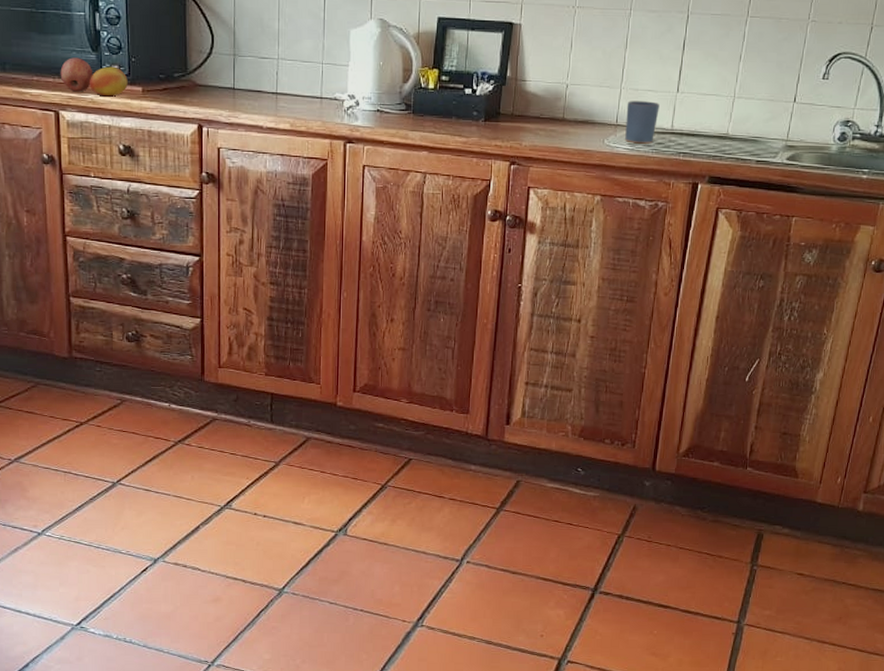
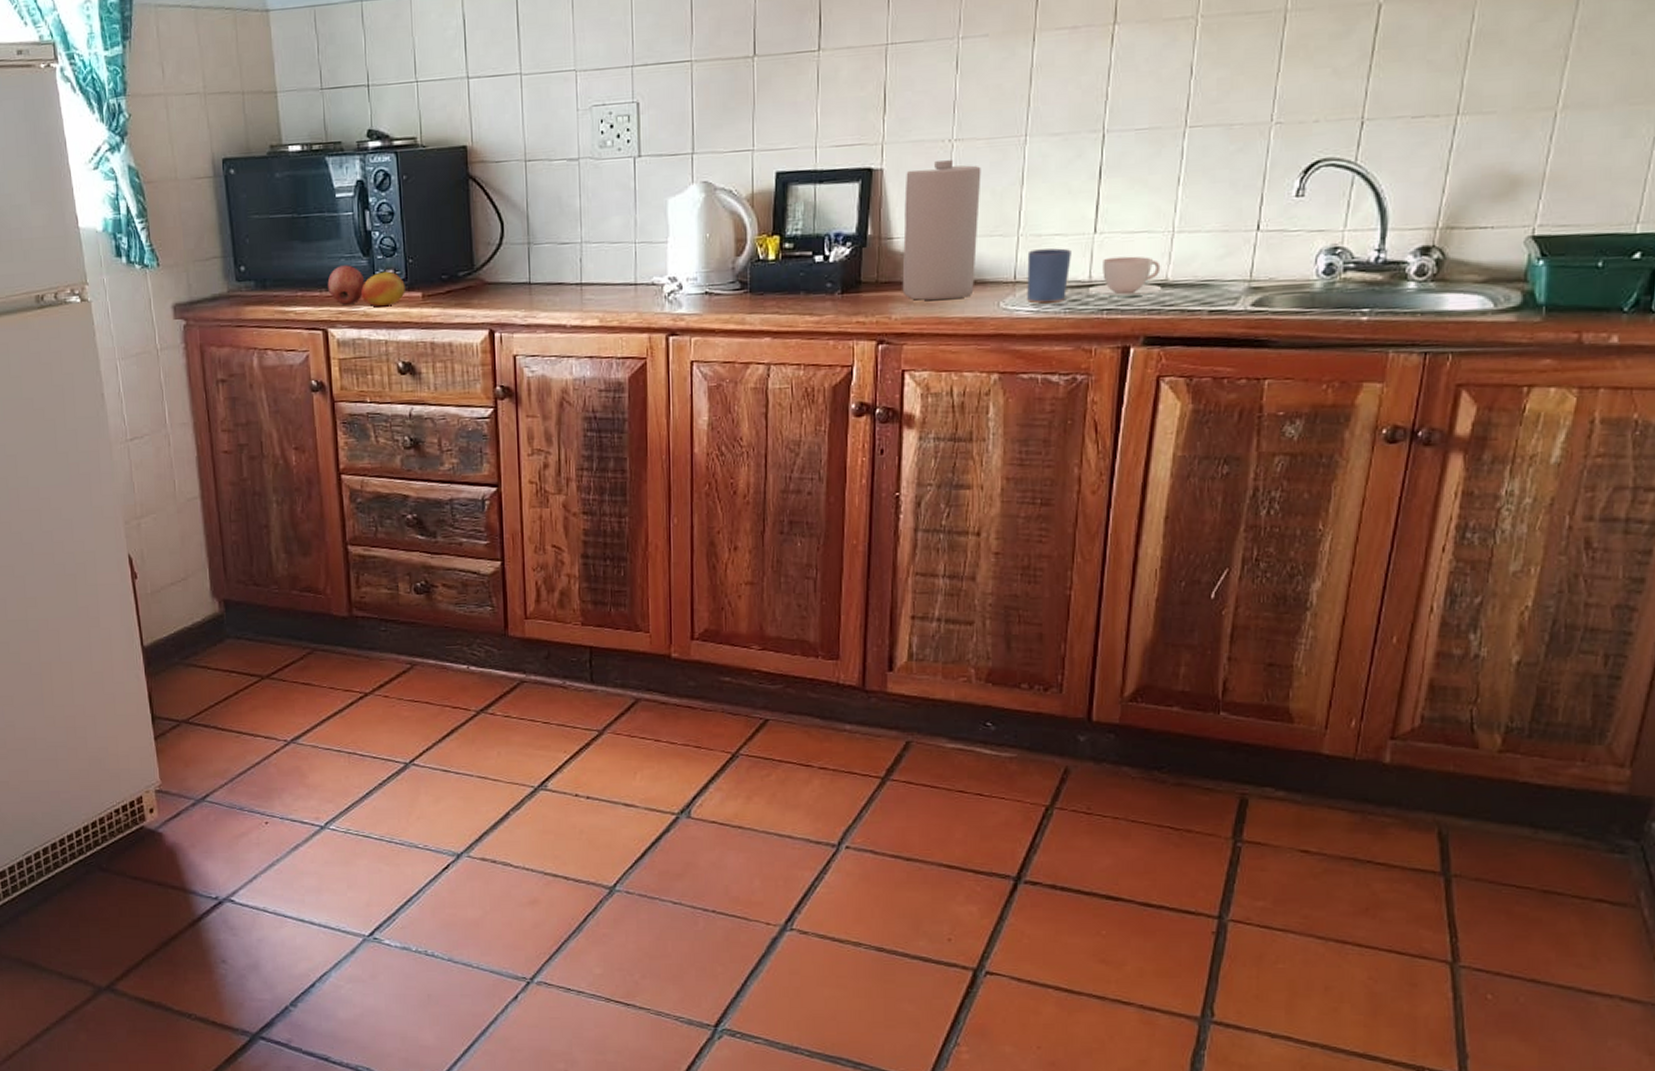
paper towel holder: none [531,22,596,134] -> present [902,160,981,301]
teacup: none [670,112,724,144] -> present [1088,256,1162,297]

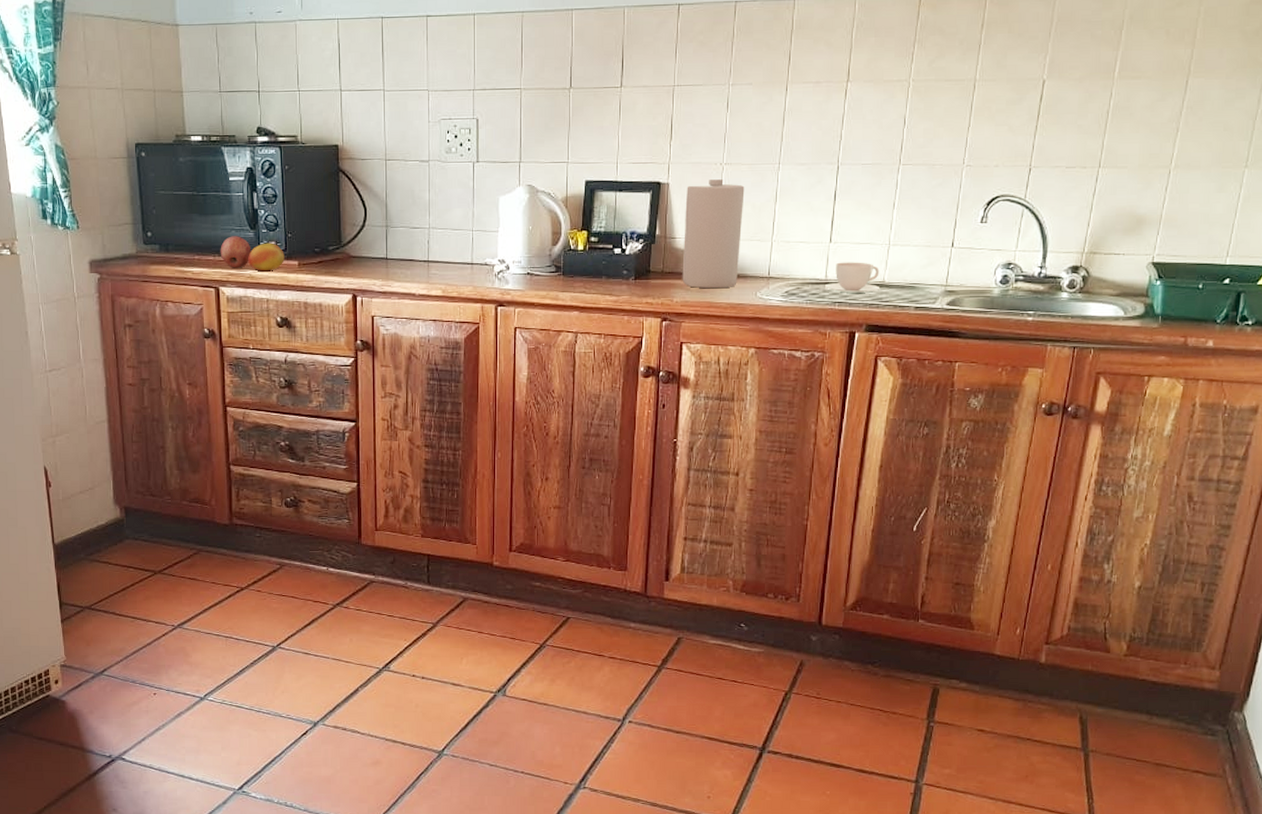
mug: present [1027,248,1071,304] -> none [778,253,812,295]

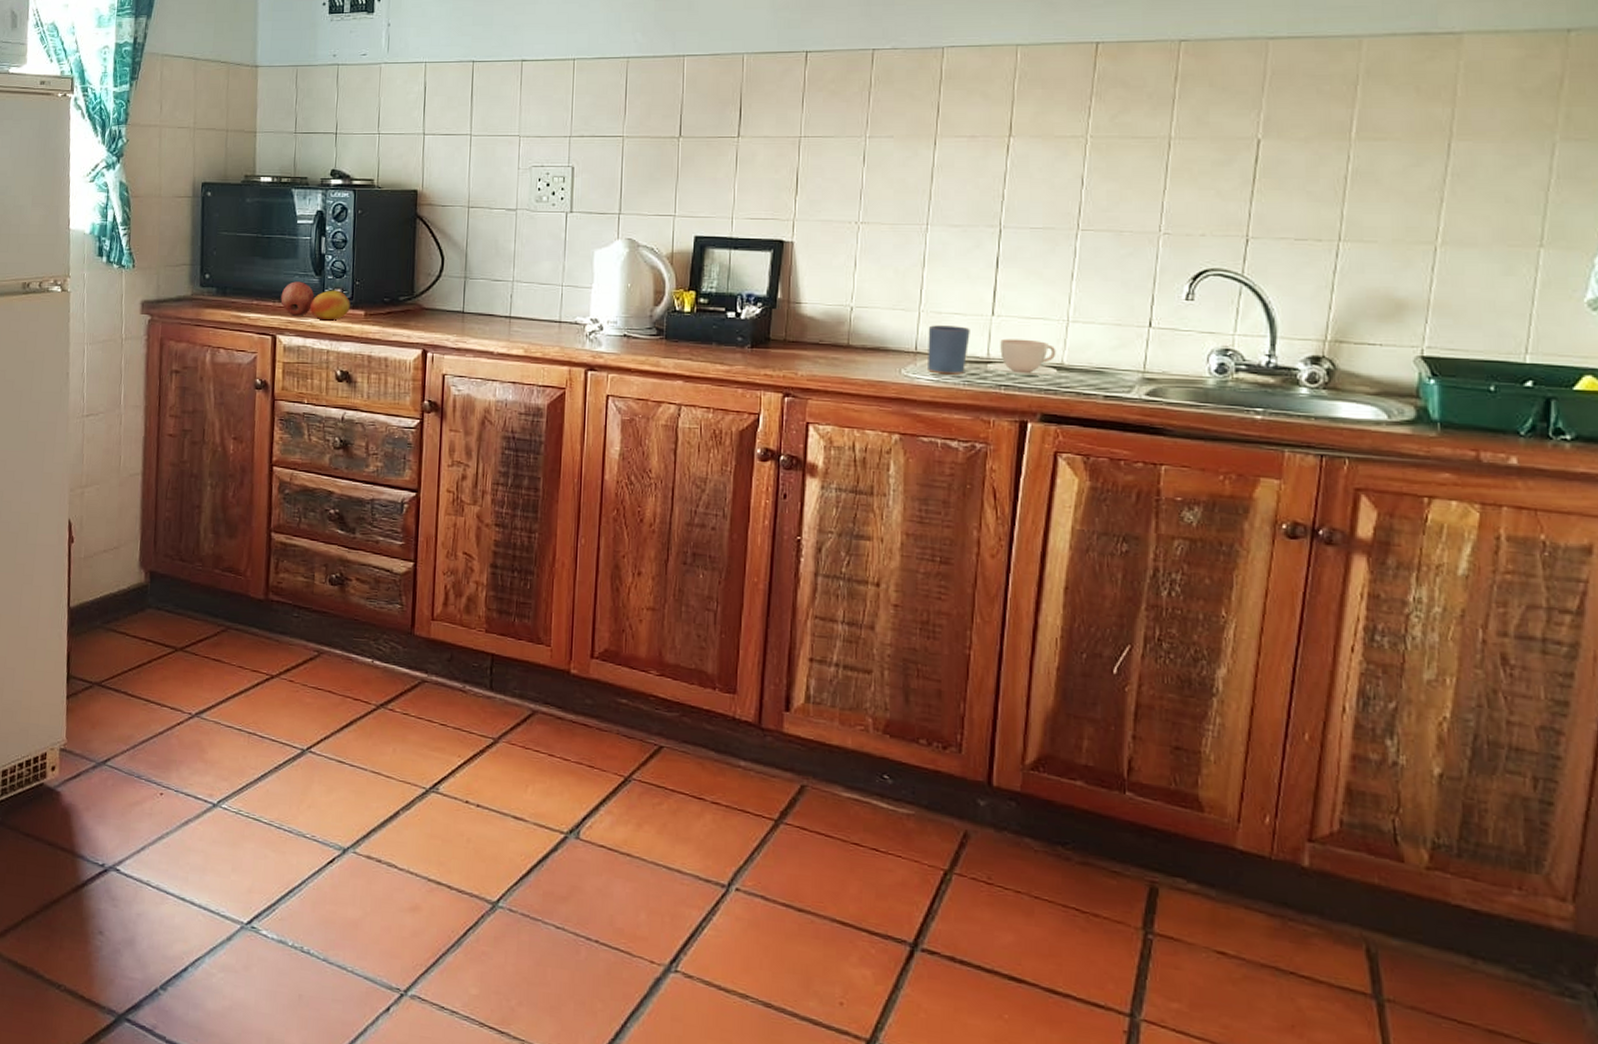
paper towel holder: present [682,179,745,289] -> none [809,240,885,363]
mug: none [778,253,812,295] -> present [928,325,970,375]

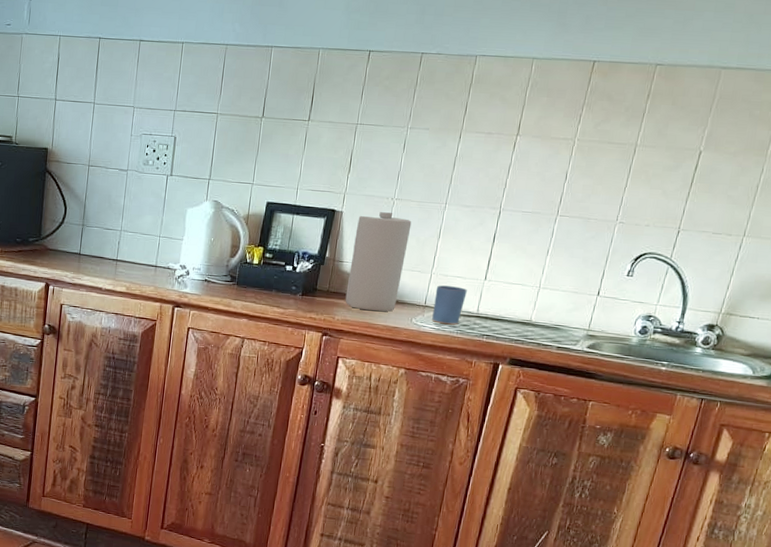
paper towel holder: none [809,240,885,363] -> present [345,212,412,312]
teacup: present [986,338,1058,376] -> none [475,299,528,329]

